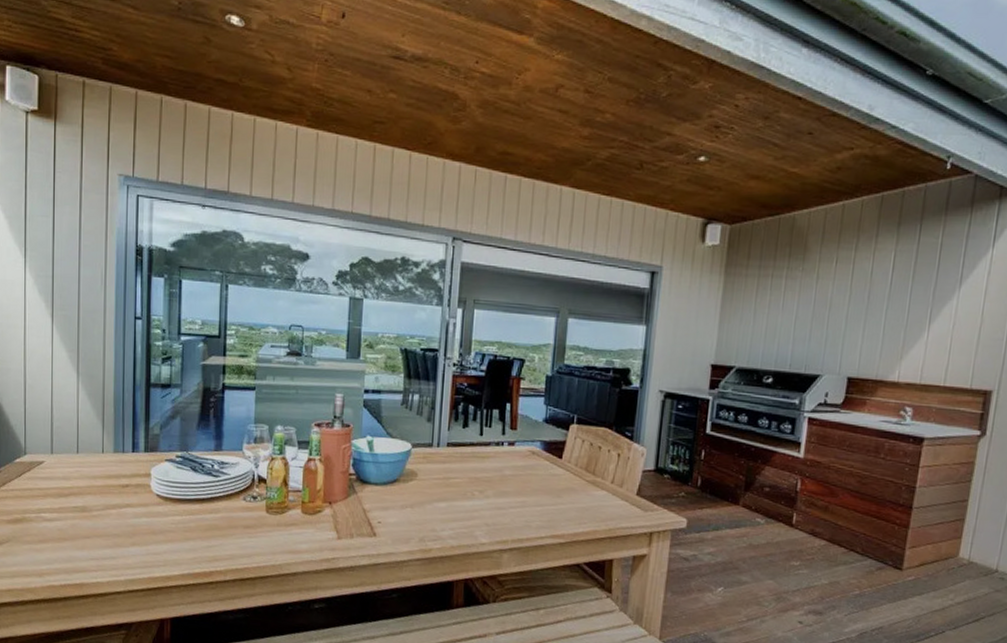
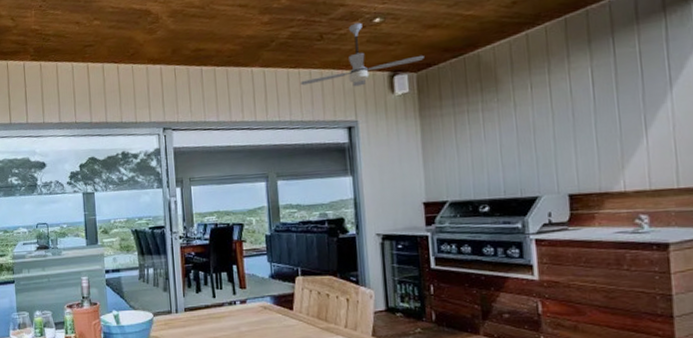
ceiling fan: none [611,157,741,229] -> present [301,22,424,87]

